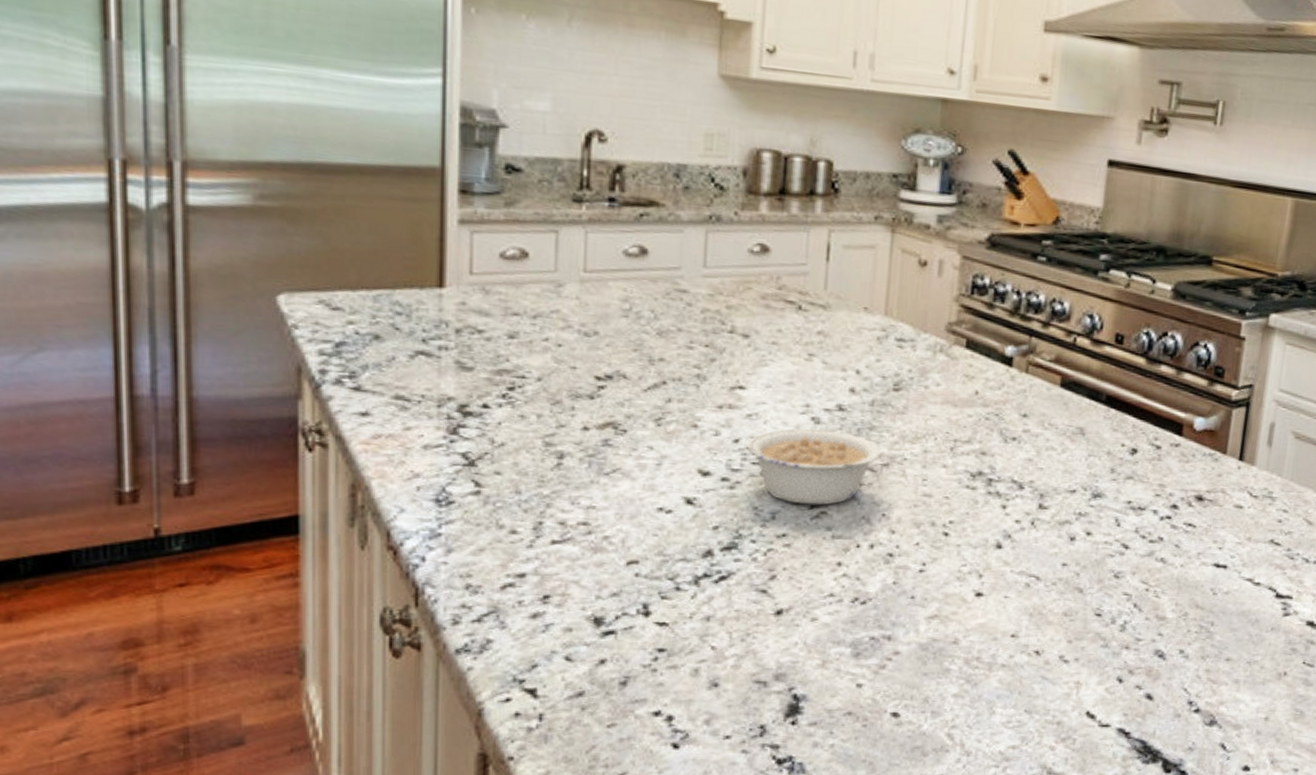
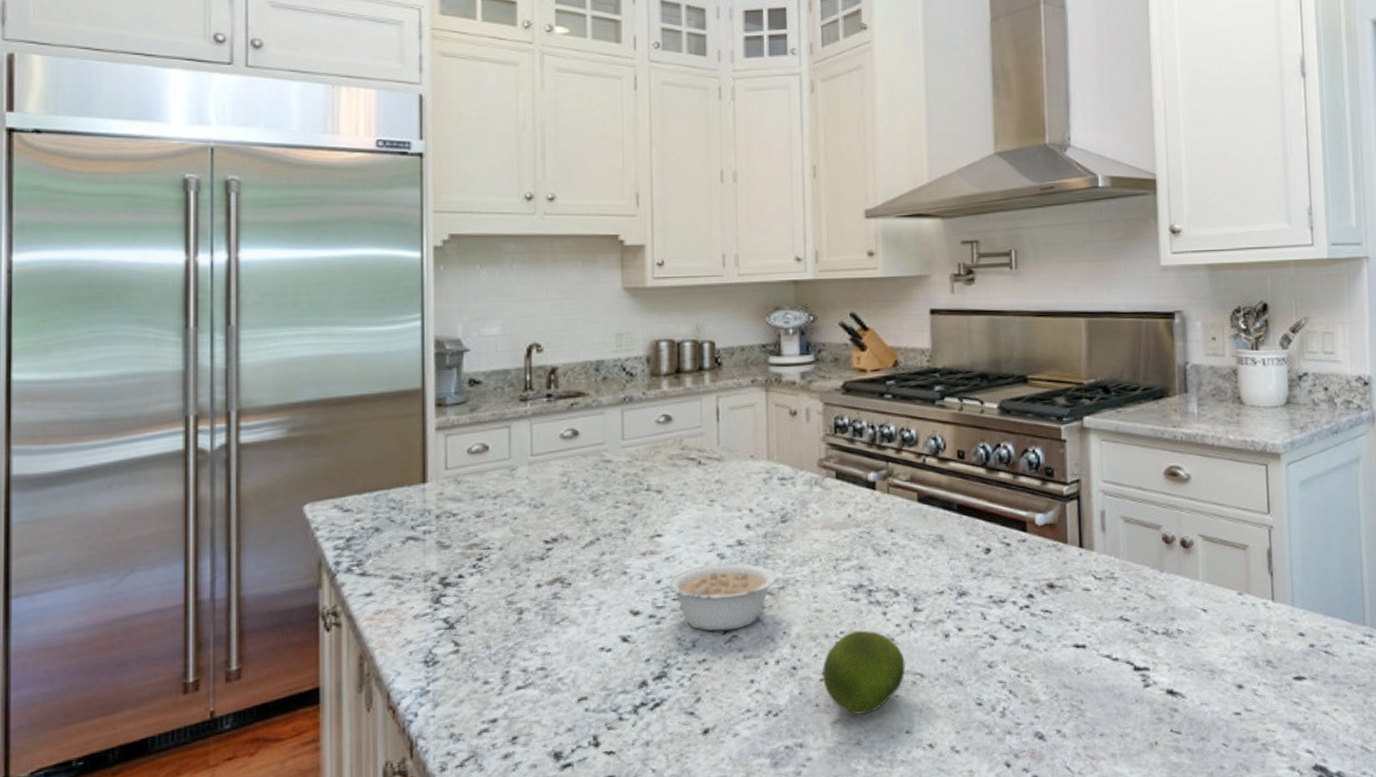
fruit: none [923,521,1021,612] -> present [823,630,905,715]

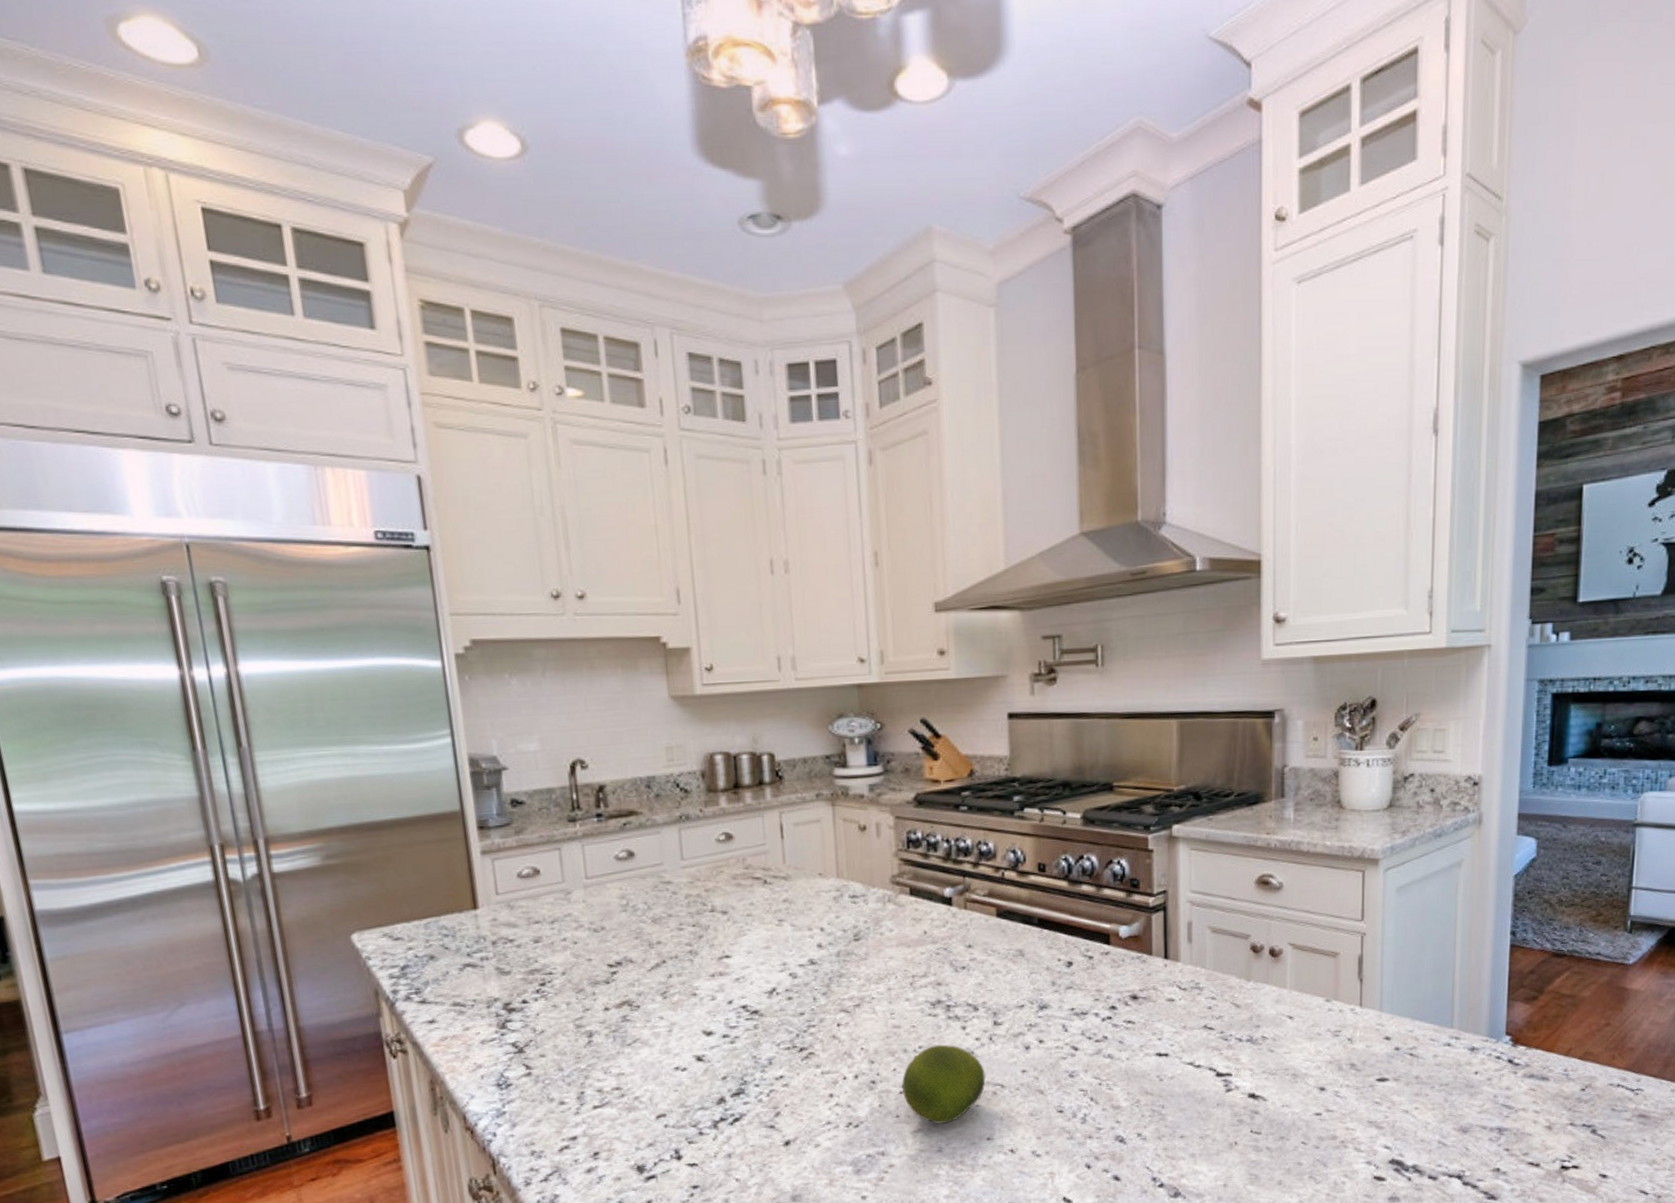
legume: present [667,563,776,631] -> none [739,982,852,1049]

